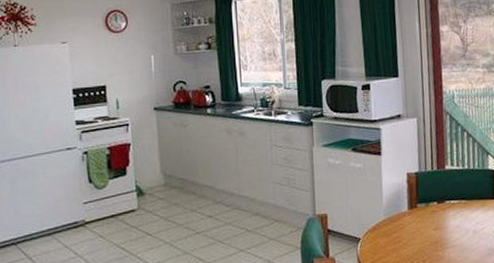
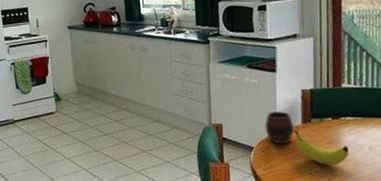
cup: none [371,196,400,233] -> present [265,110,294,144]
fruit: none [401,217,455,253] -> present [295,130,349,166]

